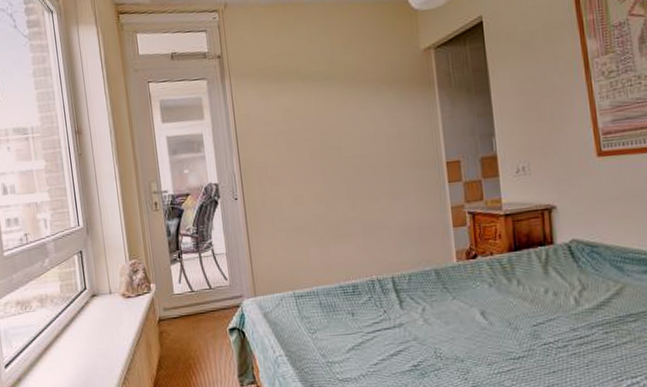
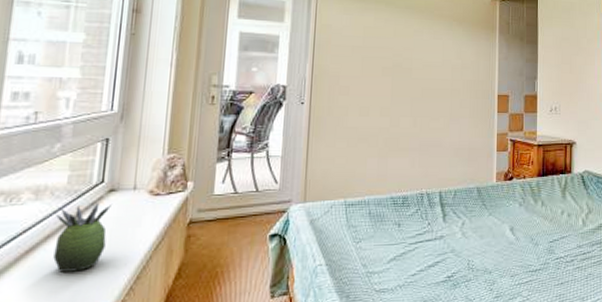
succulent plant: none [59,306,99,365] -> present [53,202,113,272]

